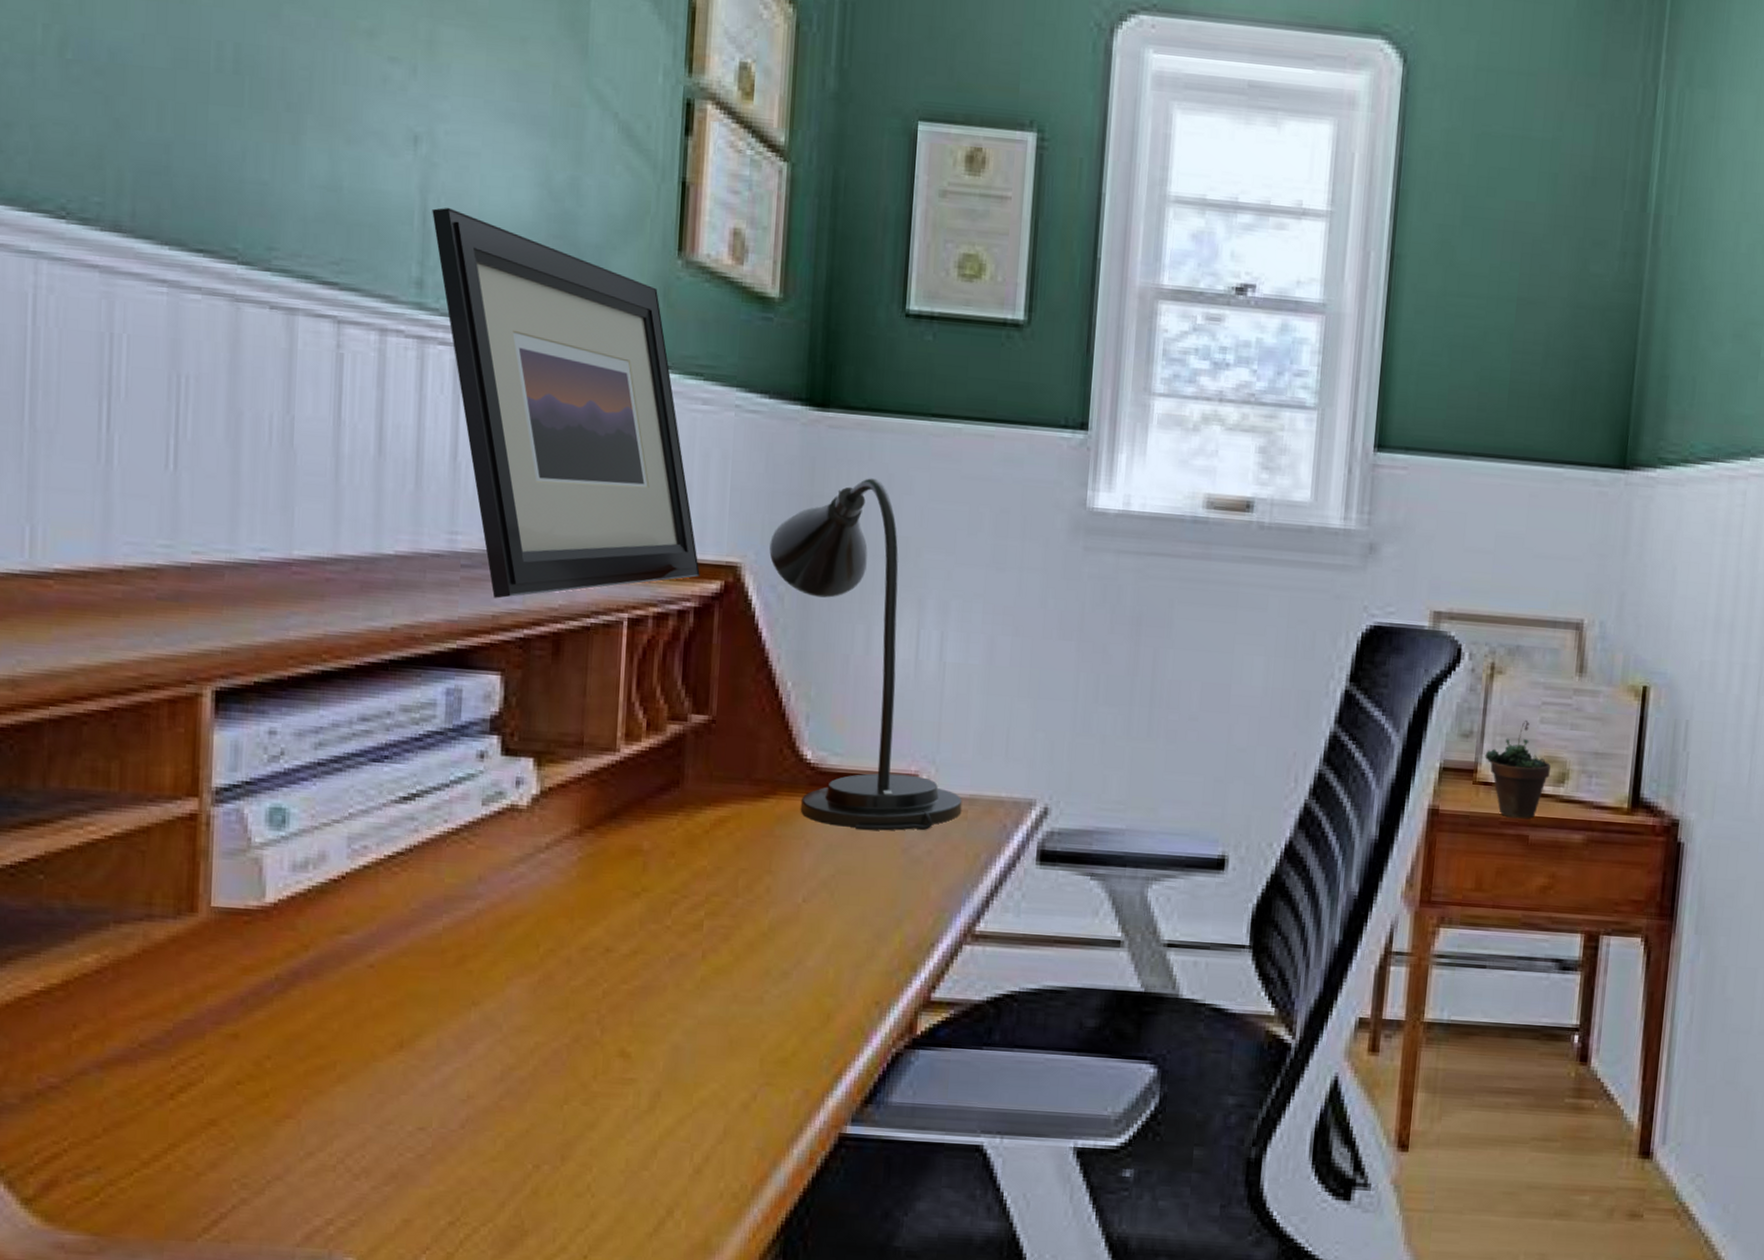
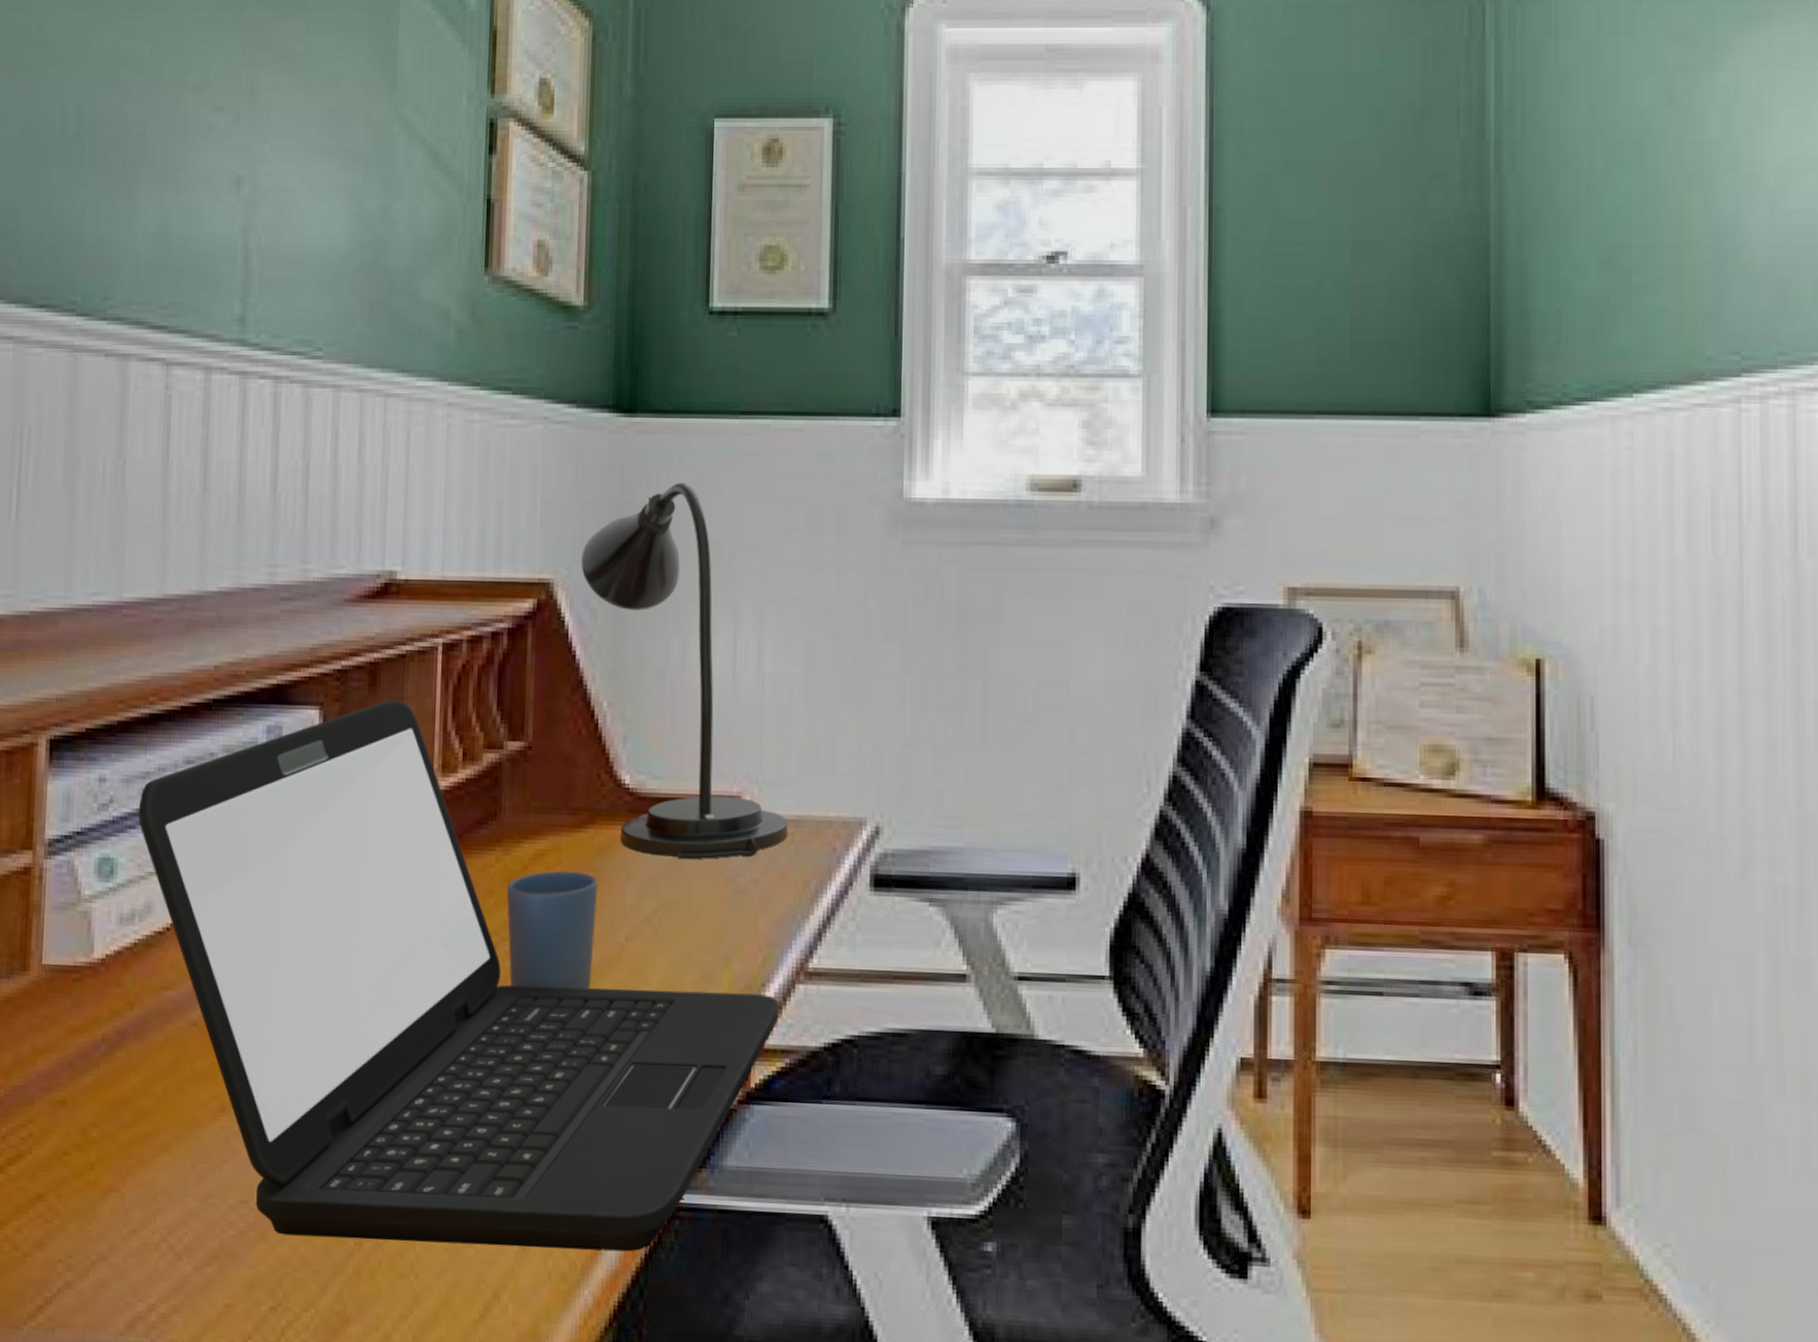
laptop: none [311,669,946,1175] -> present [138,699,779,1252]
picture frame: present [432,207,700,598] -> none [253,244,513,630]
mug: none [687,836,778,945] -> present [506,871,599,990]
succulent plant: present [1485,719,1551,818] -> none [1360,704,1437,818]

